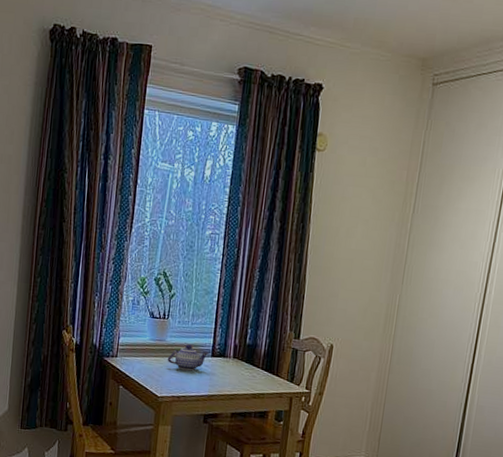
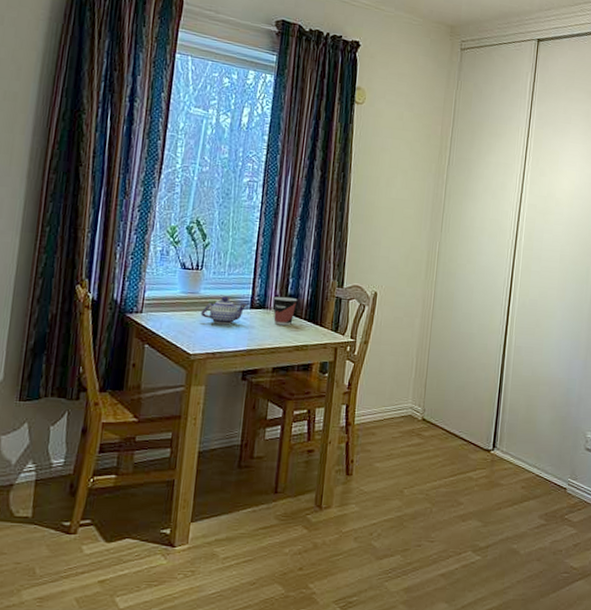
cup: none [233,346,256,375] -> present [273,297,298,326]

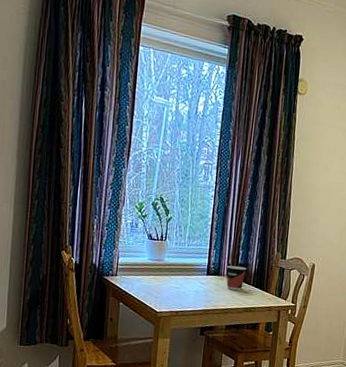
teapot: present [200,296,247,325] -> none [165,264,204,289]

